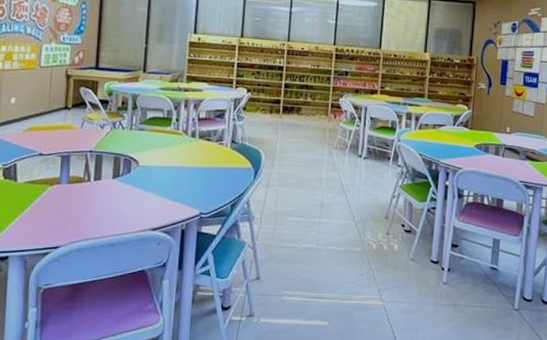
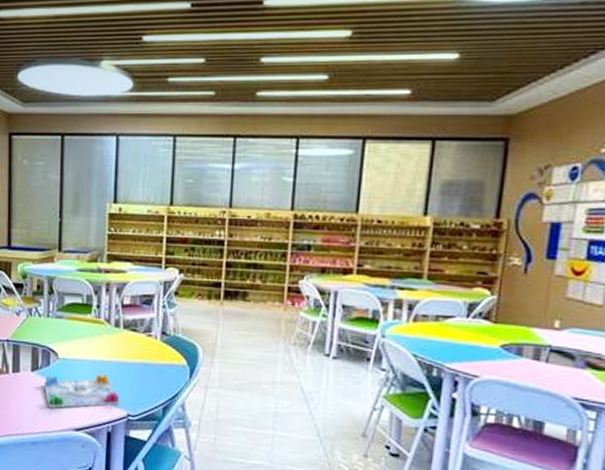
board game: none [124,178,194,211] -> present [43,373,120,408]

